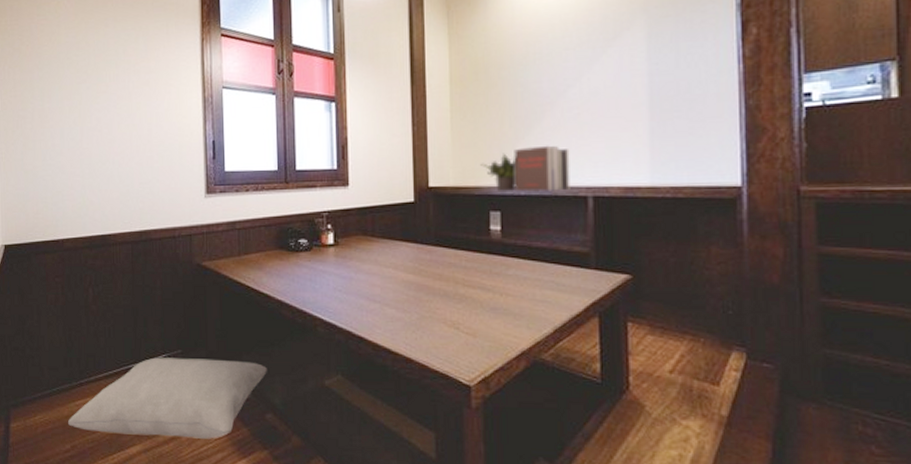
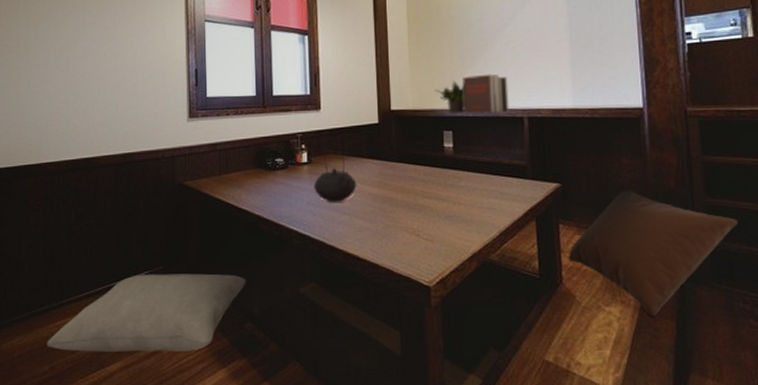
teapot: none [341,229,389,289] -> present [314,149,357,202]
cushion: none [637,284,863,435] -> present [568,189,739,317]

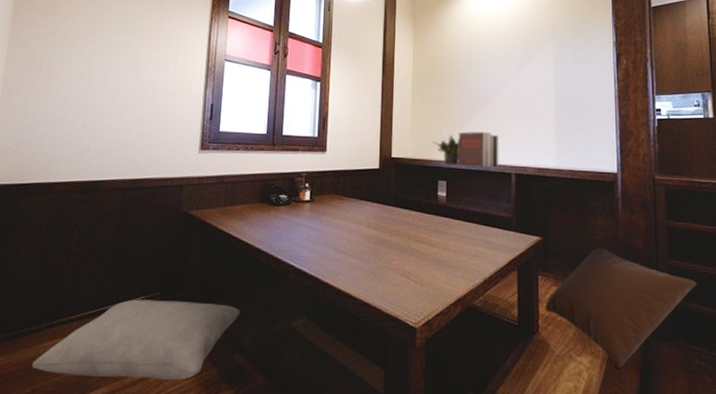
teapot: present [314,149,357,202] -> none [314,189,355,241]

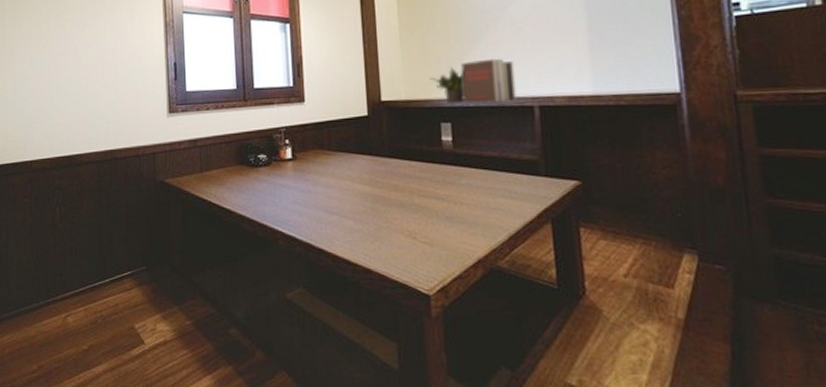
cushion: present [32,299,240,380] -> none [35,274,230,356]
cushion: present [545,247,697,369] -> none [591,188,810,338]

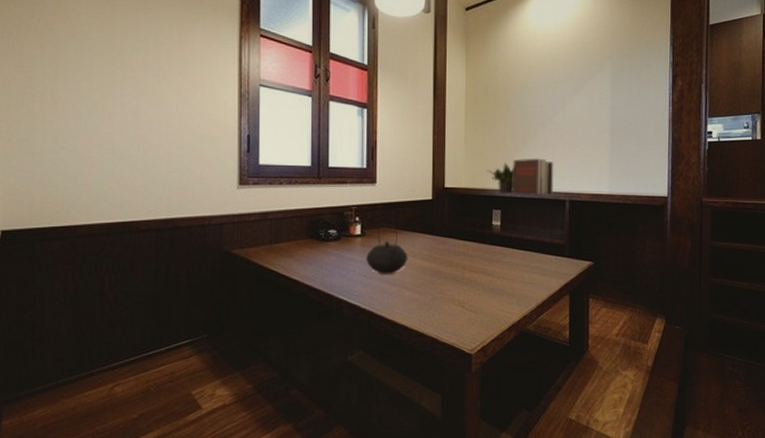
teapot: none [299,144,346,201] -> present [366,222,408,274]

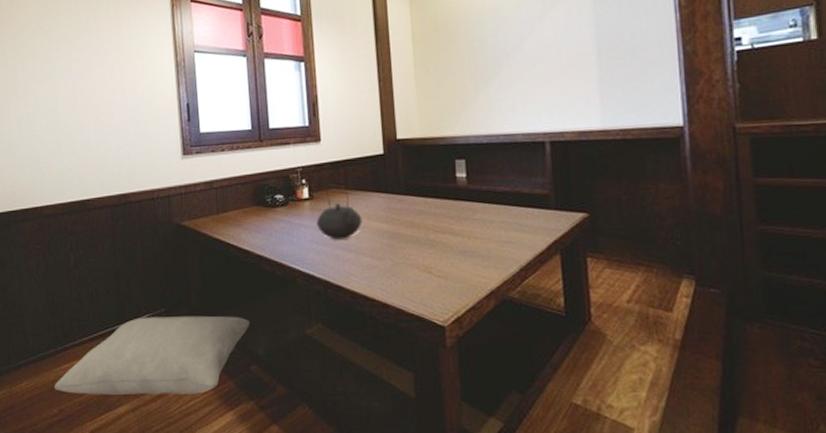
cushion: none [75,342,294,422] -> present [55,315,250,395]
potted plant: present [487,162,514,193] -> none [445,104,479,140]
books: present [512,158,554,195] -> none [475,95,529,141]

